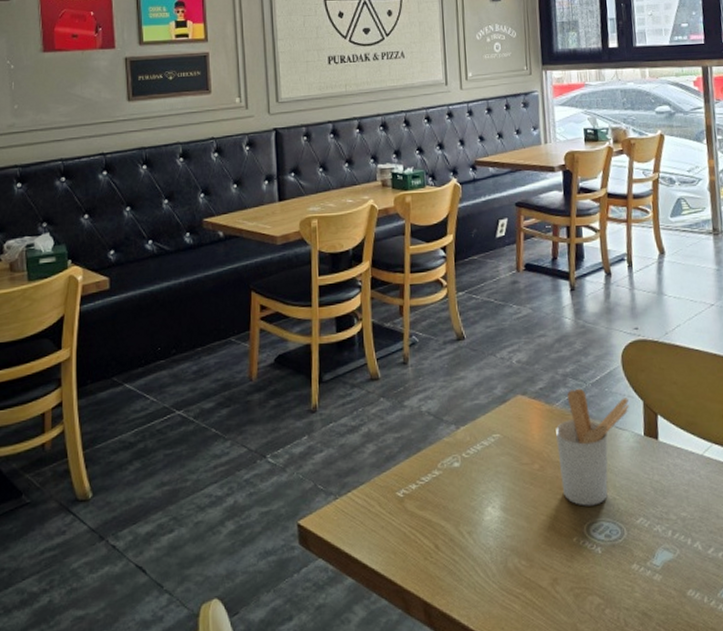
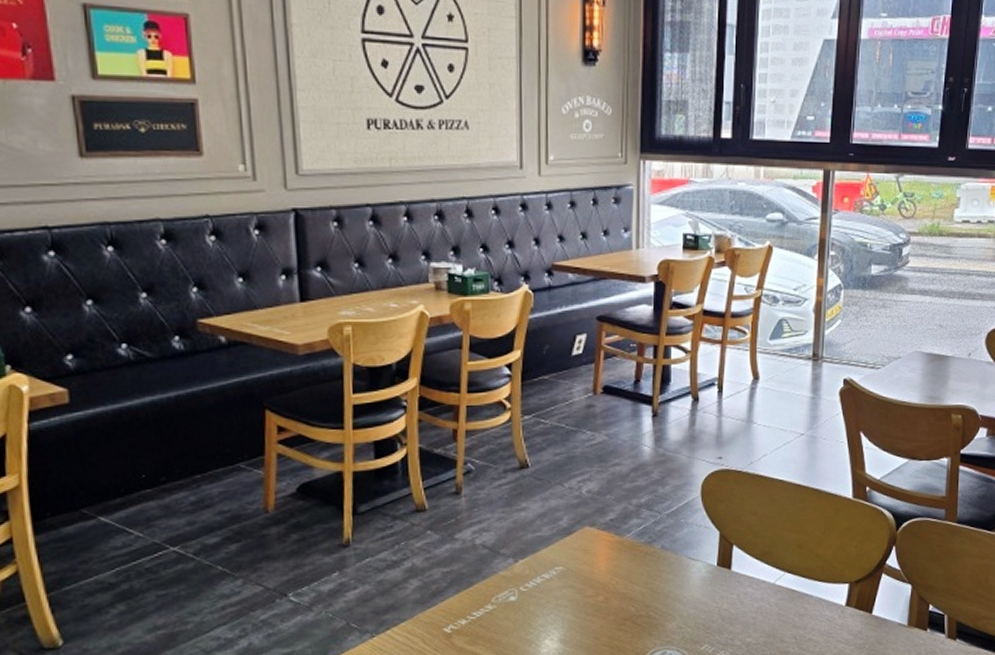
utensil holder: present [556,388,629,506] -> none [625,519,704,636]

